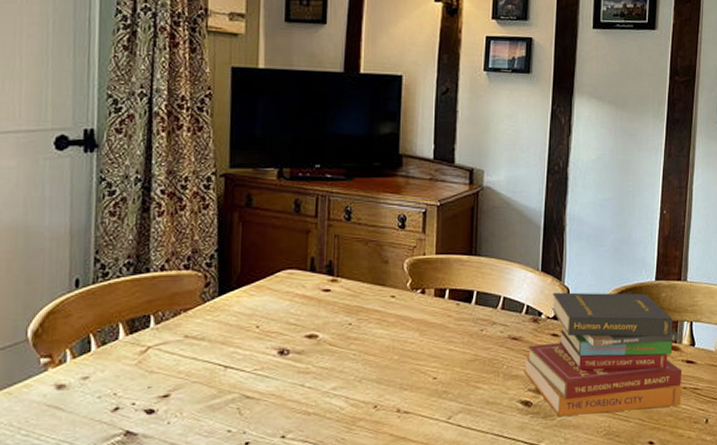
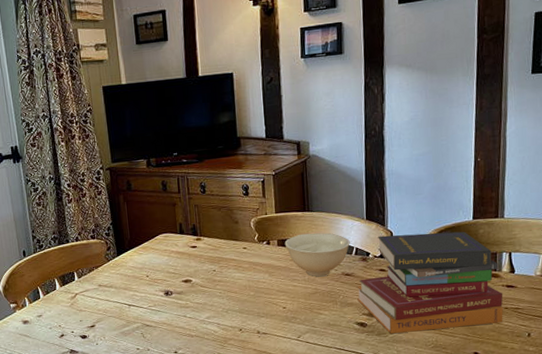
bowl: none [443,283,521,340] -> present [284,233,350,277]

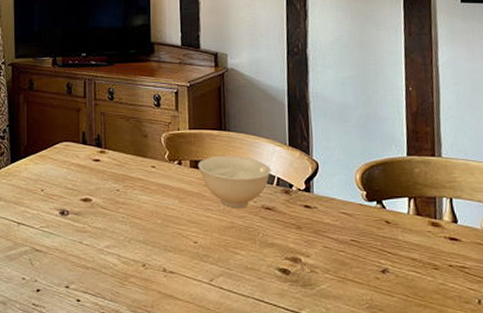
books: present [357,231,503,334] -> none [278,166,448,286]

